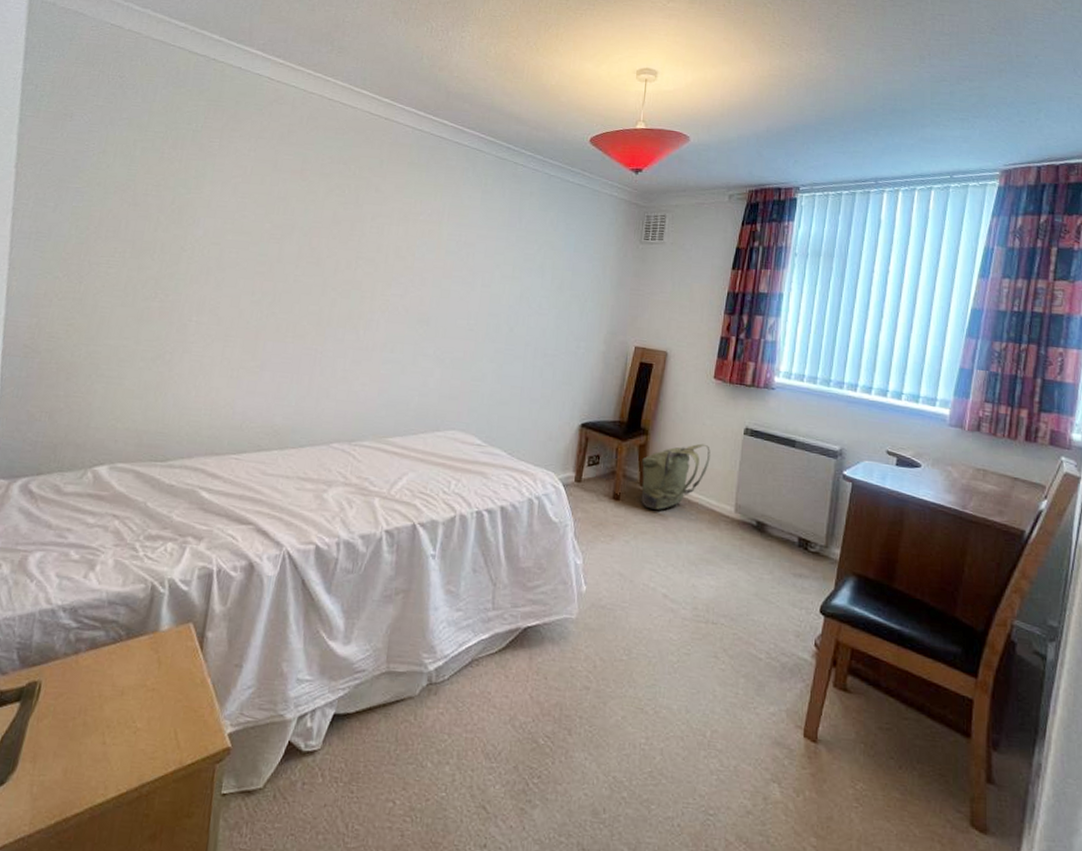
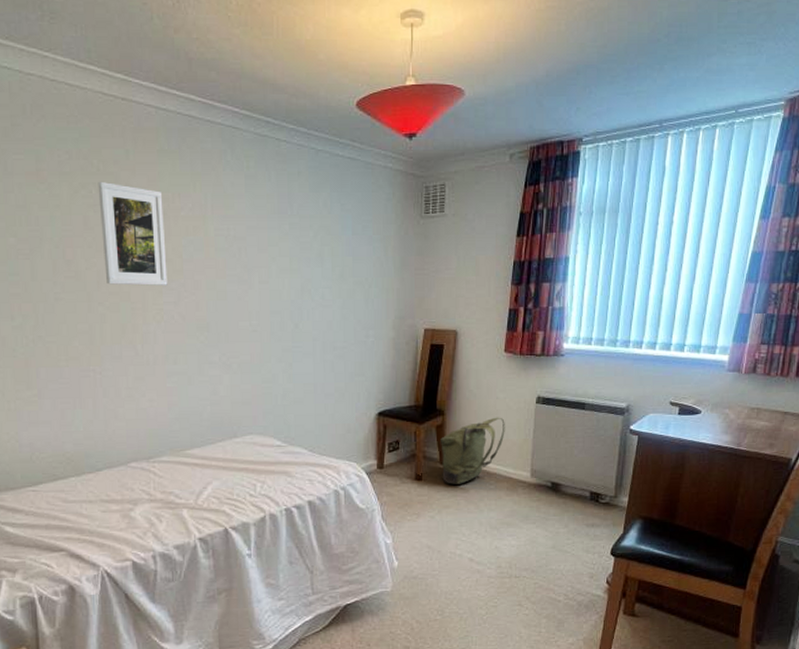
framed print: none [343,183,406,279] -> present [98,181,168,286]

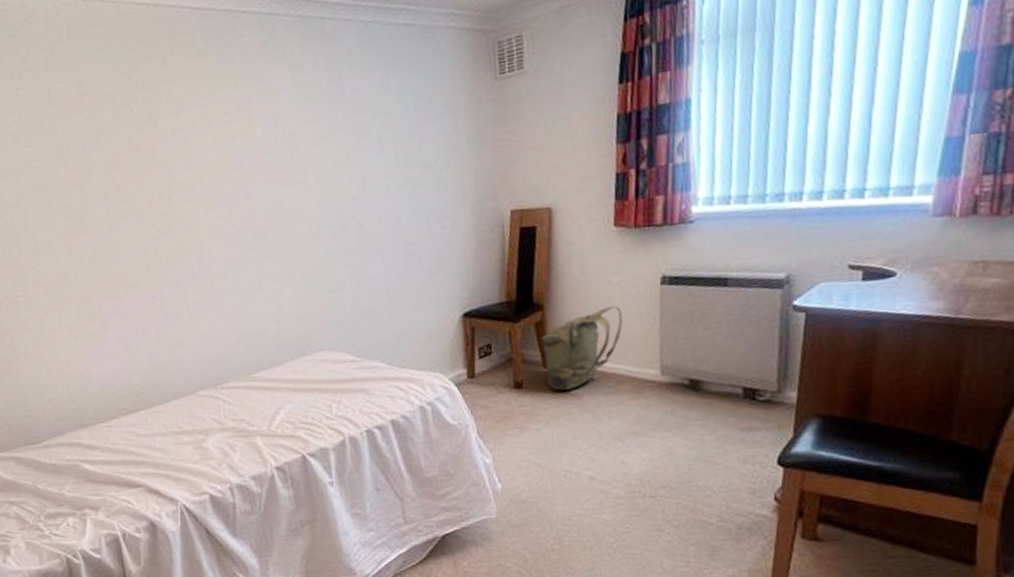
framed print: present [98,181,168,286] -> none [138,96,219,205]

